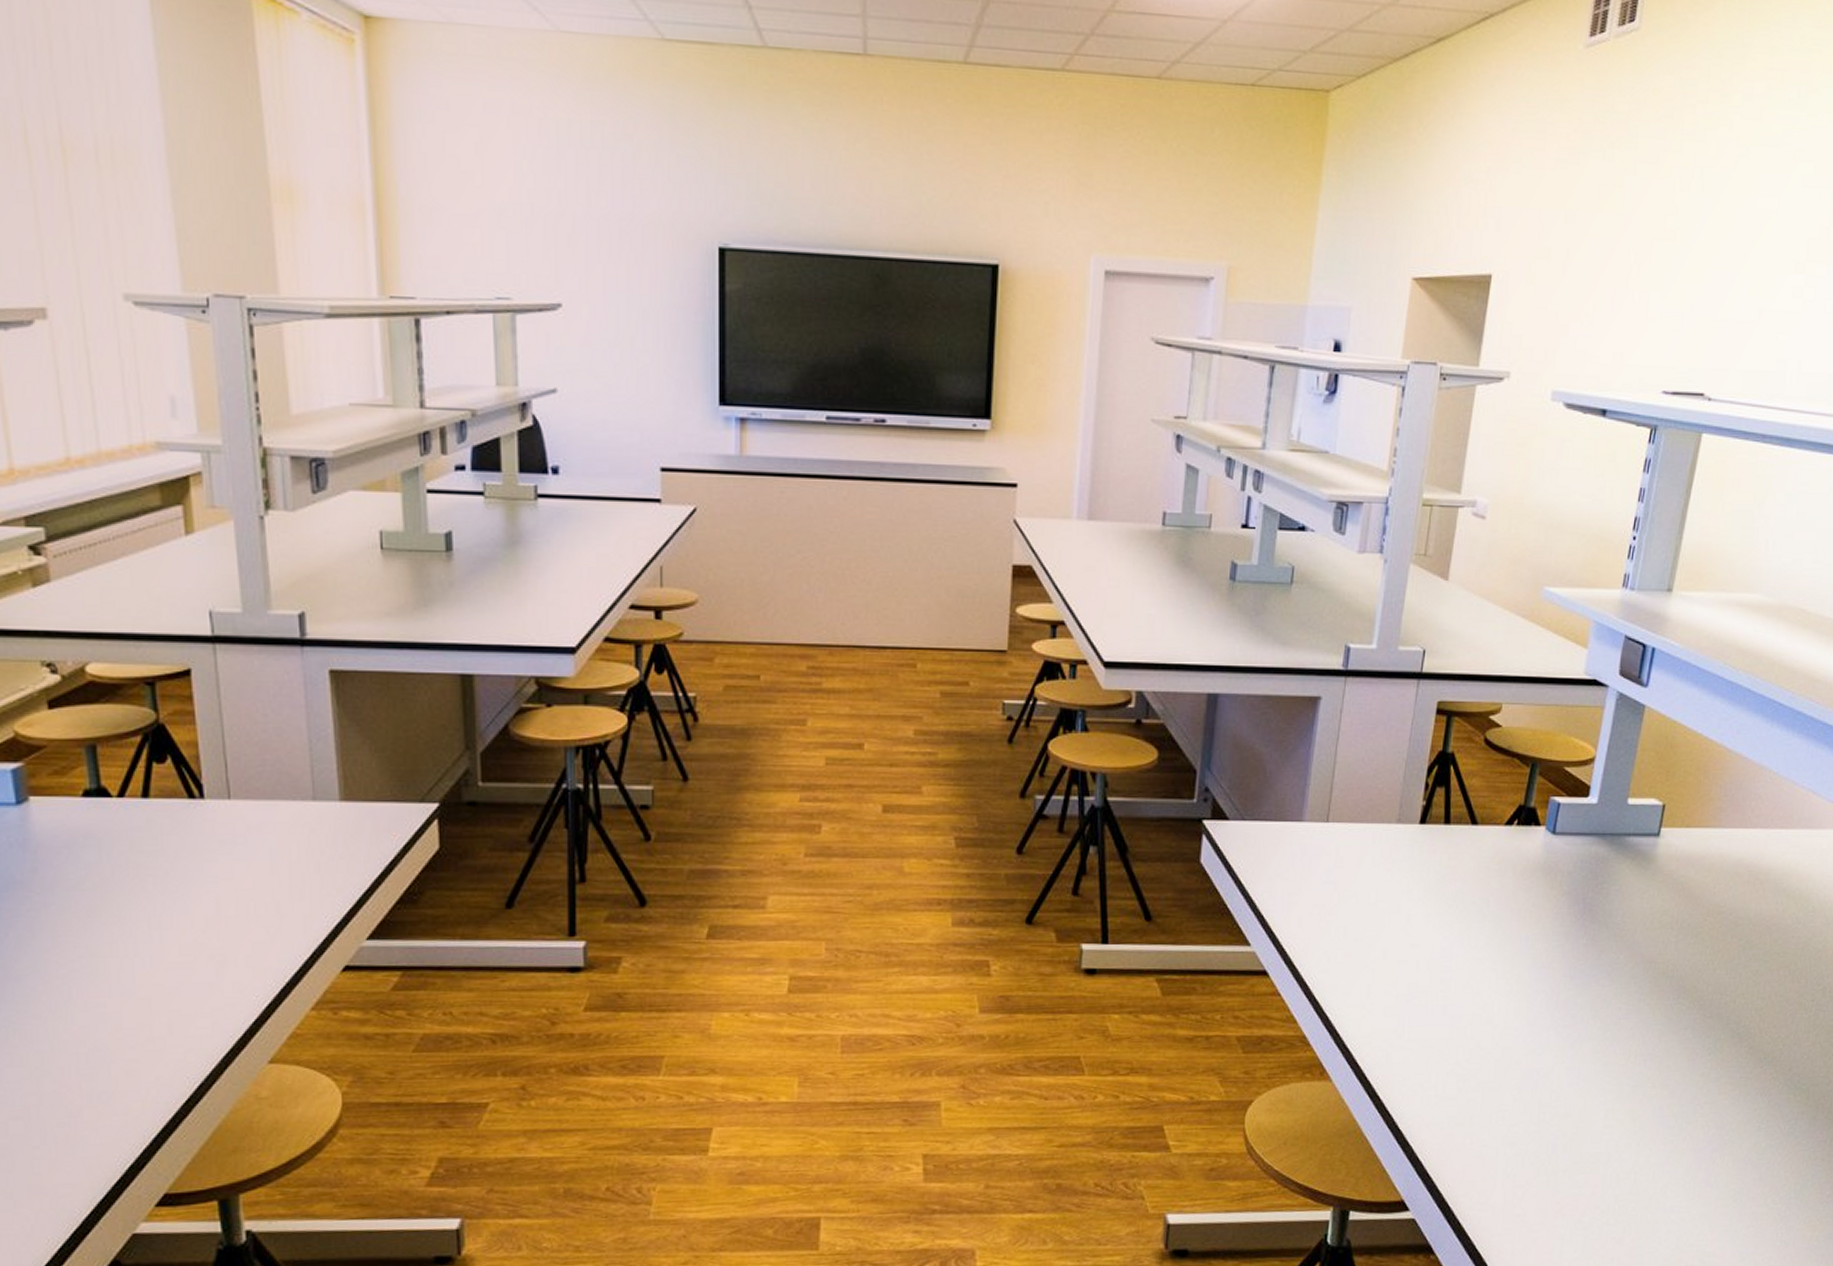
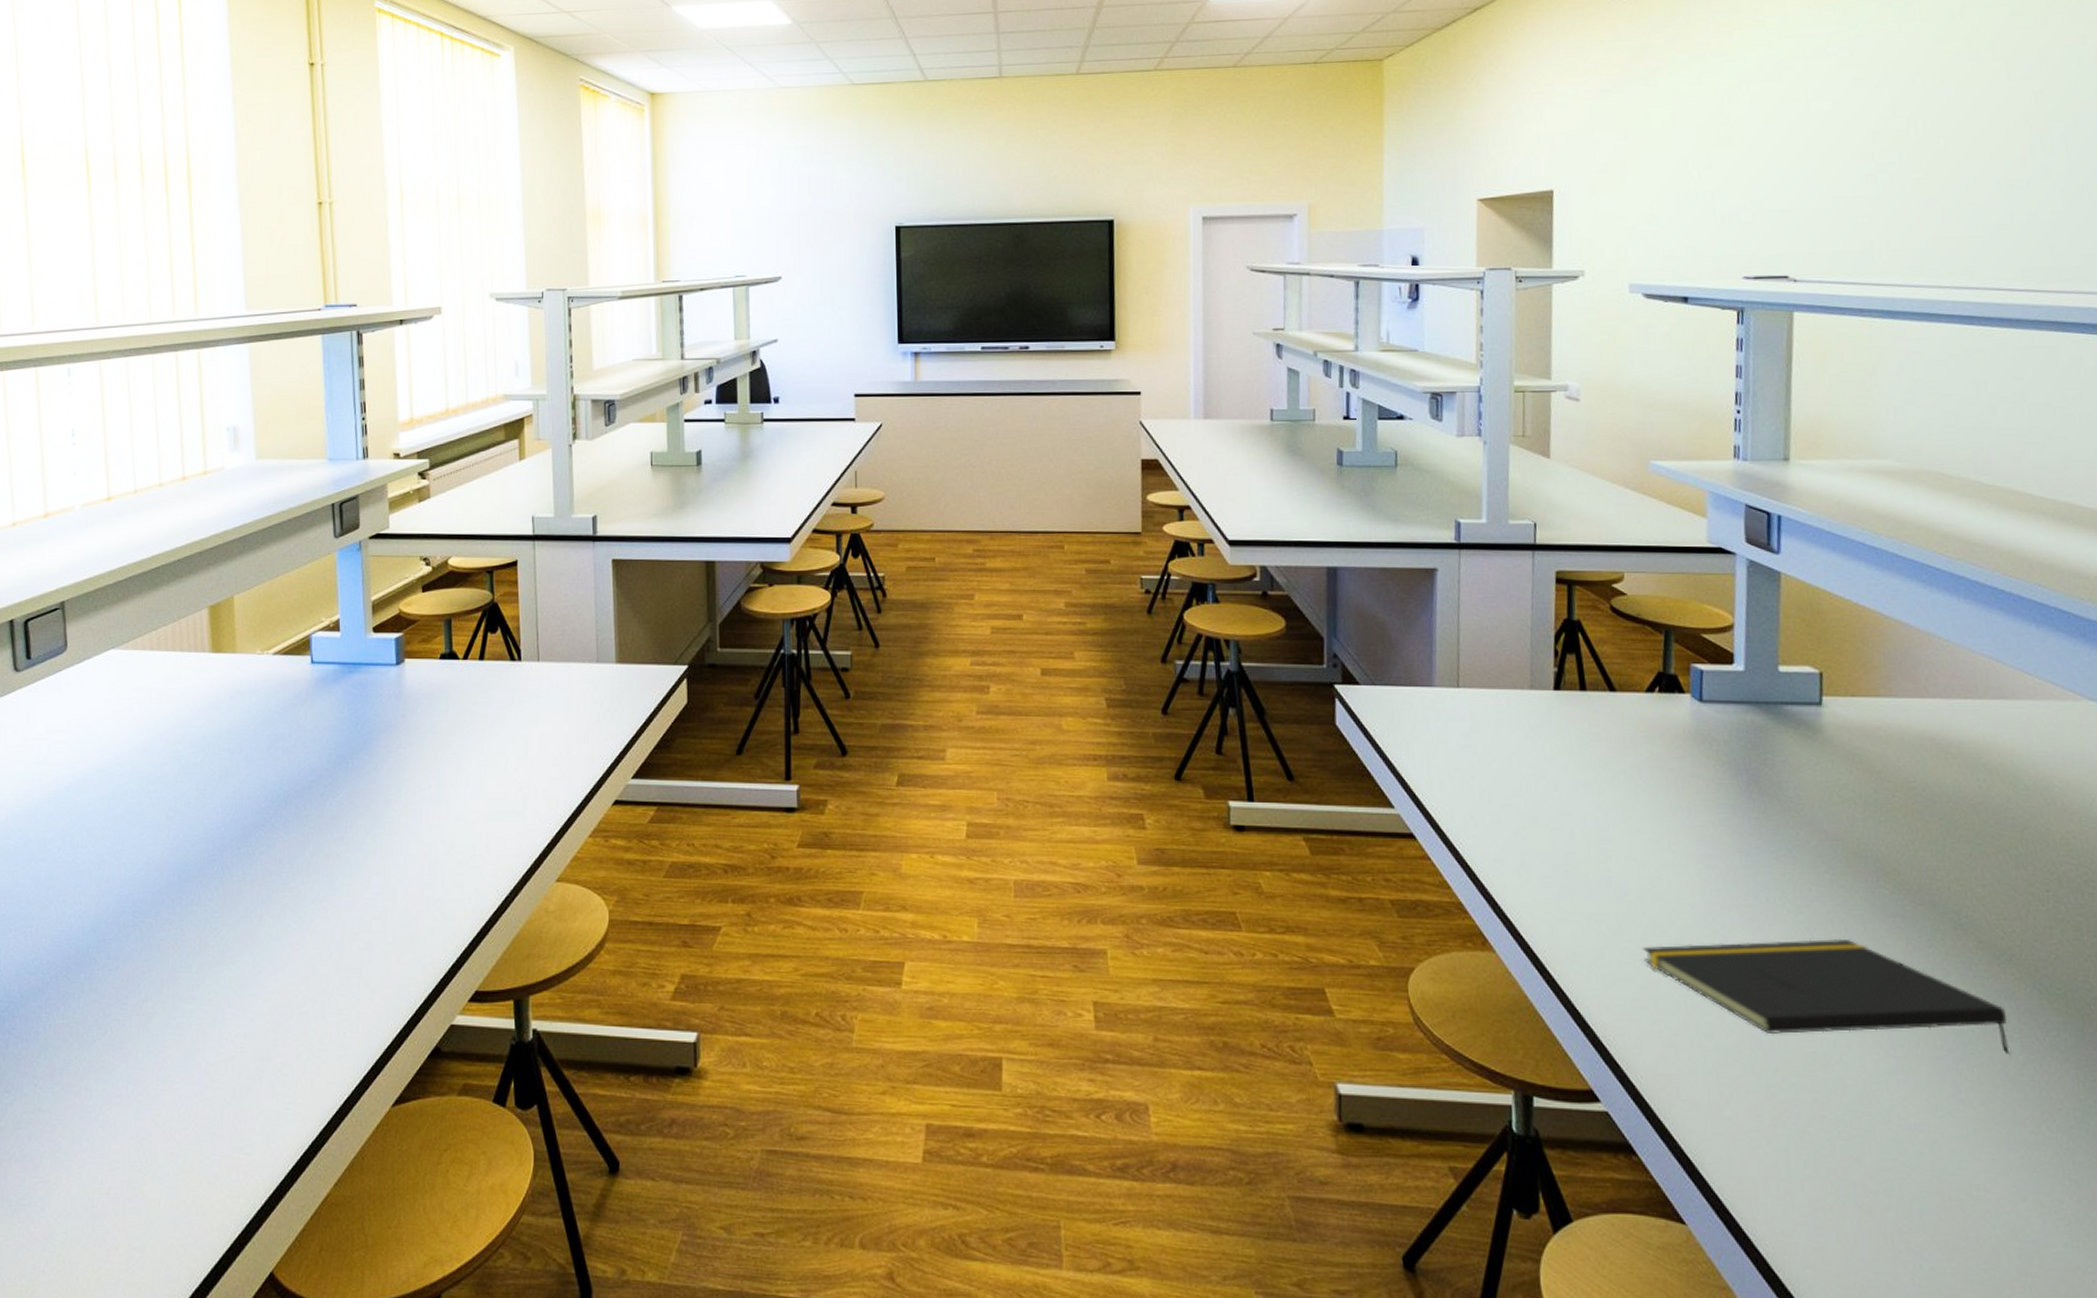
notepad: none [1466,1051,1760,1143] -> present [1642,938,2010,1056]

